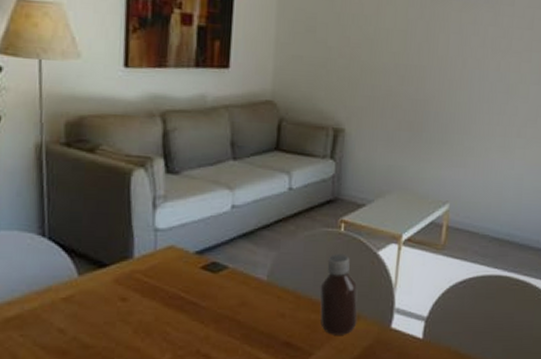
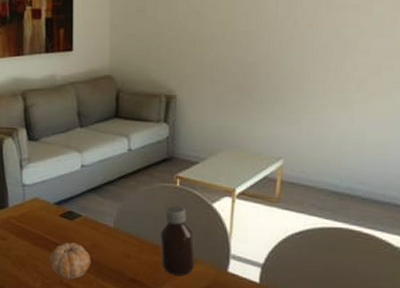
fruit: none [184,301,238,348] -> present [49,242,91,280]

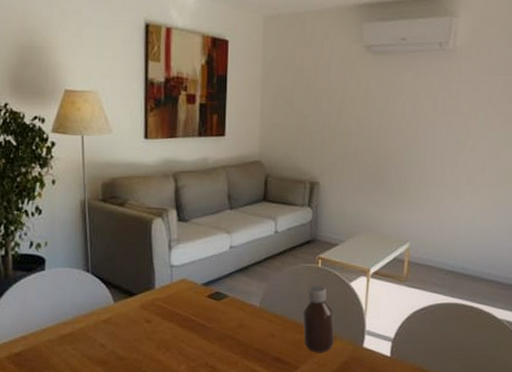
fruit: present [49,242,91,280] -> none [195,323,237,361]

